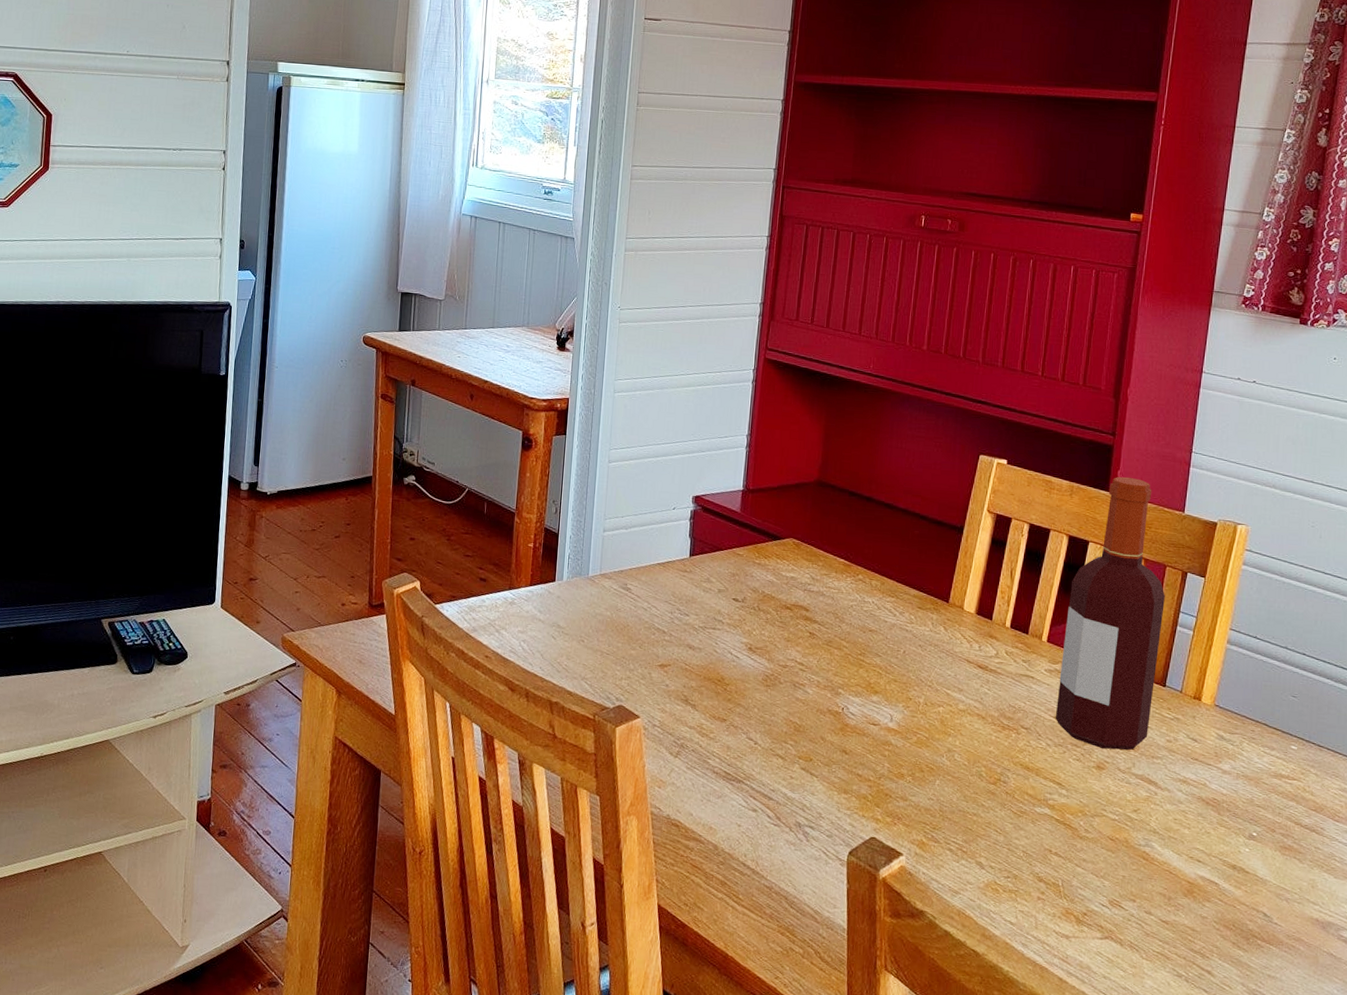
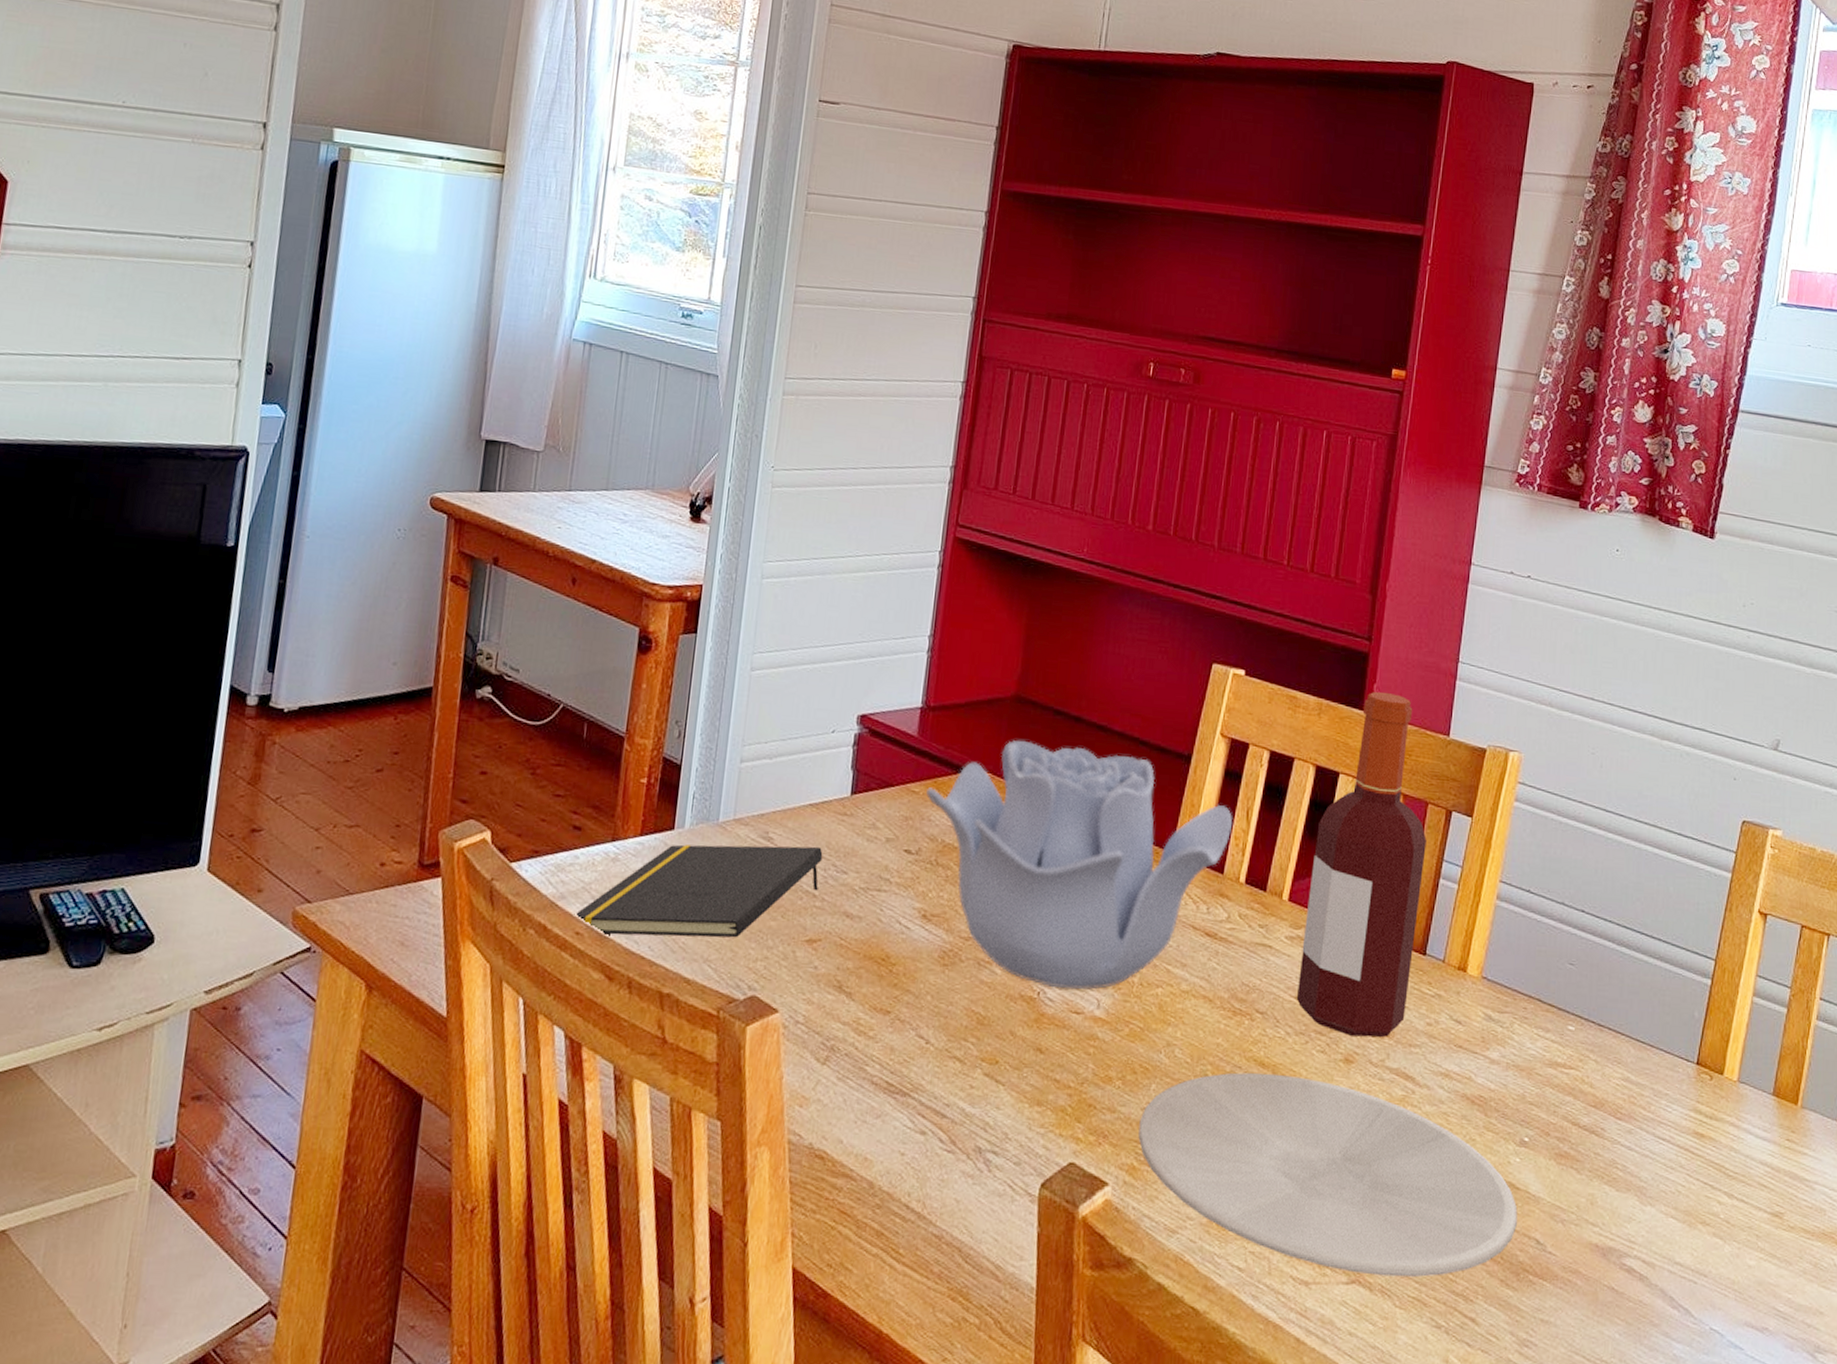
notepad: none [483,592,670,663] -> present [574,844,823,938]
decorative bowl: none [749,515,999,707] -> present [926,740,1233,990]
plate: none [926,774,1247,937] -> present [1138,1072,1518,1277]

